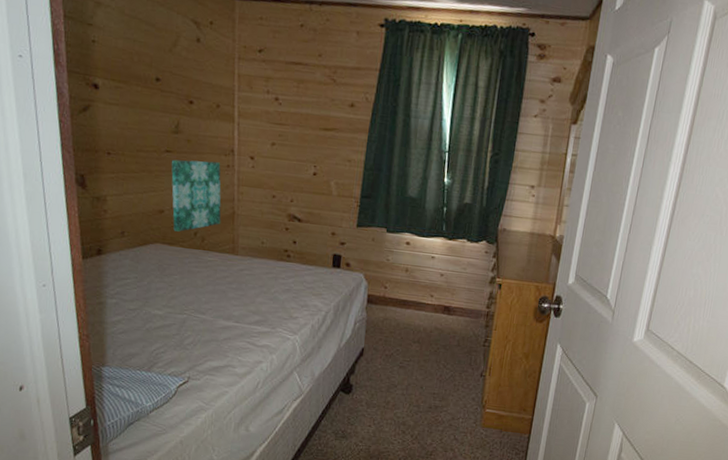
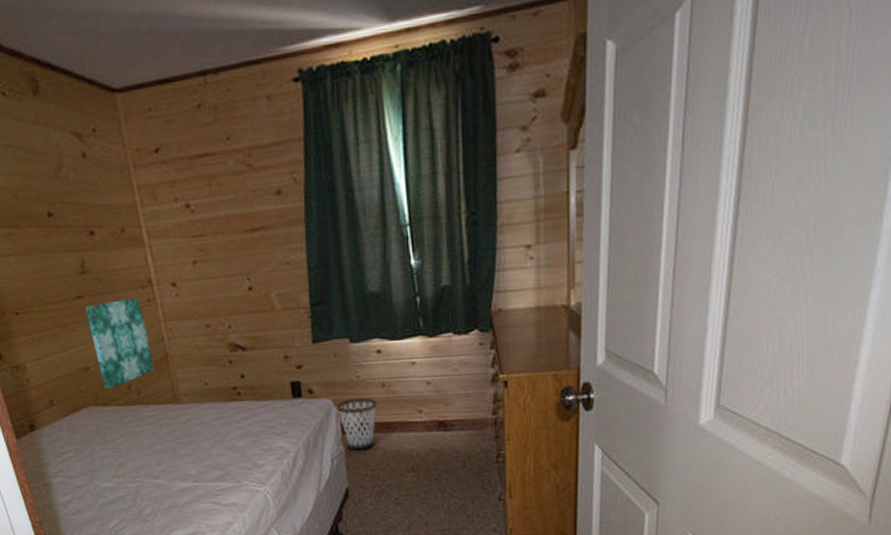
wastebasket: none [366,276,400,319] -> present [336,397,378,451]

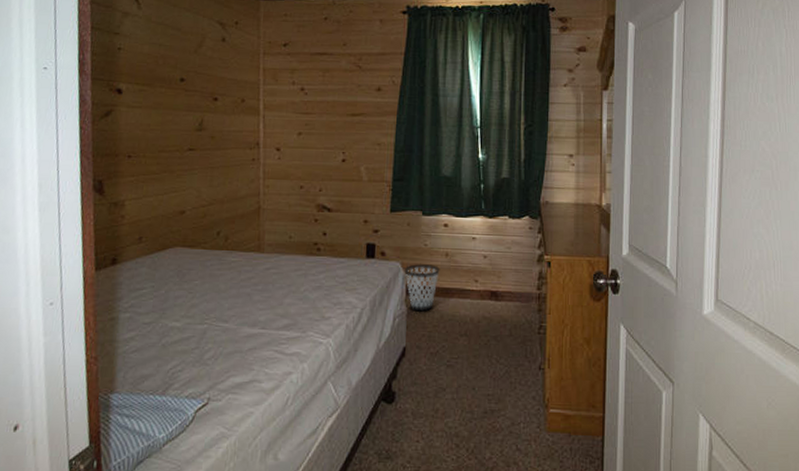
wall art: present [85,298,155,389] -> none [193,156,246,232]

